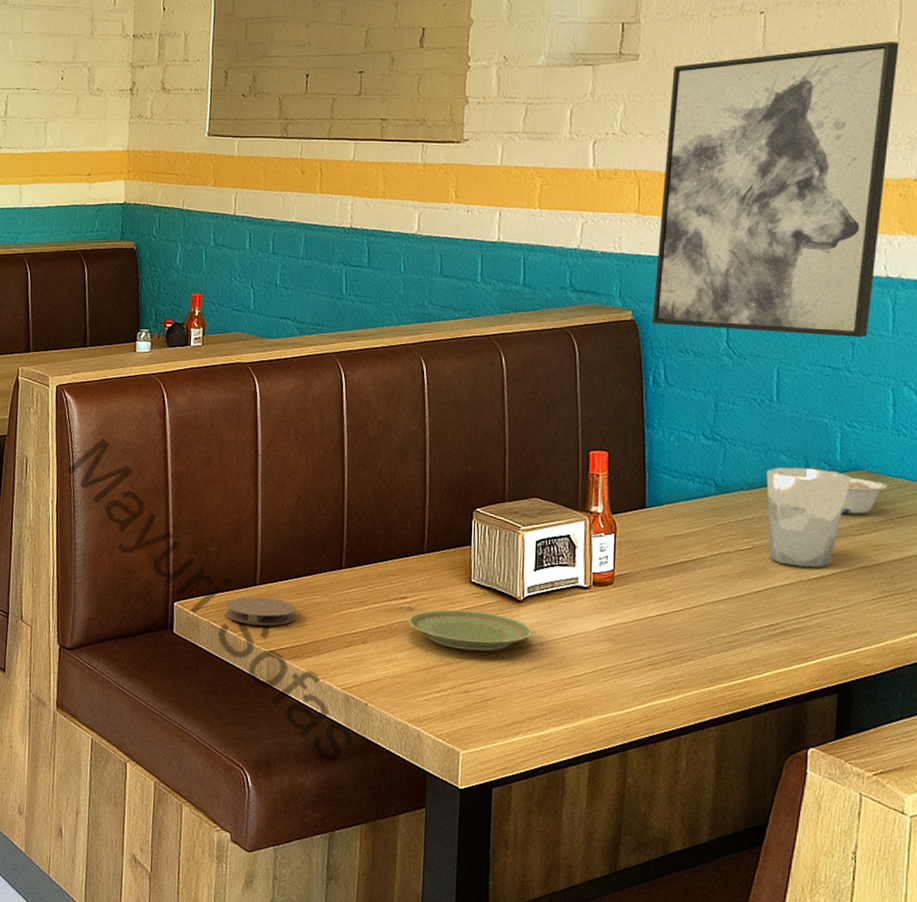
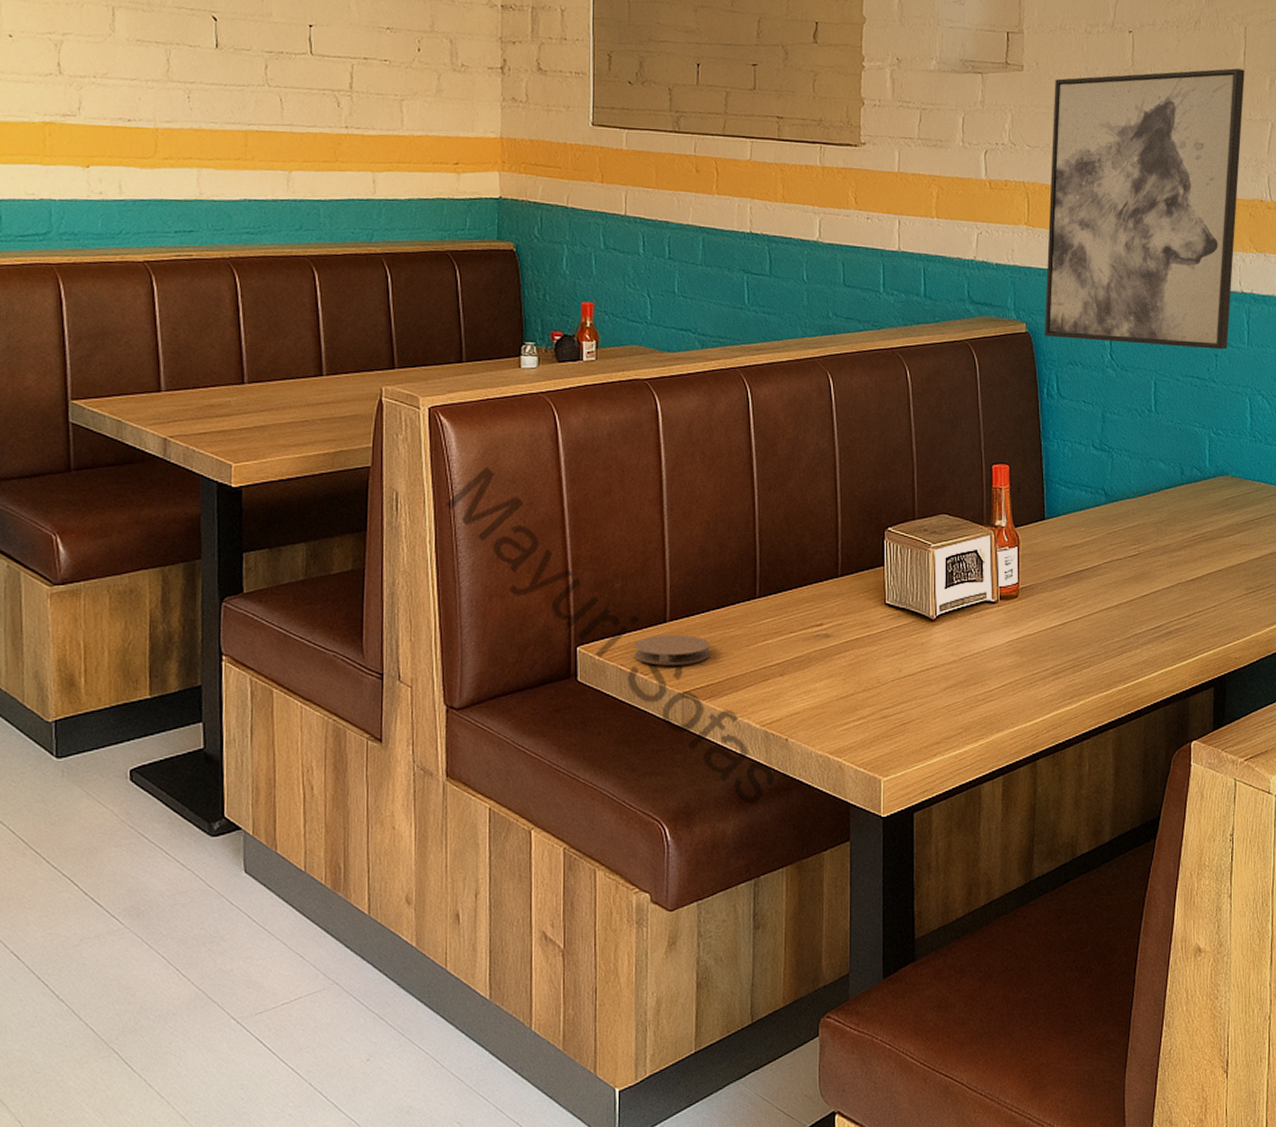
plate: present [408,609,533,651] -> none [825,633,946,674]
drinking glass: present [766,467,852,568] -> none [1148,474,1219,570]
legume: present [808,466,888,514] -> none [1183,473,1248,517]

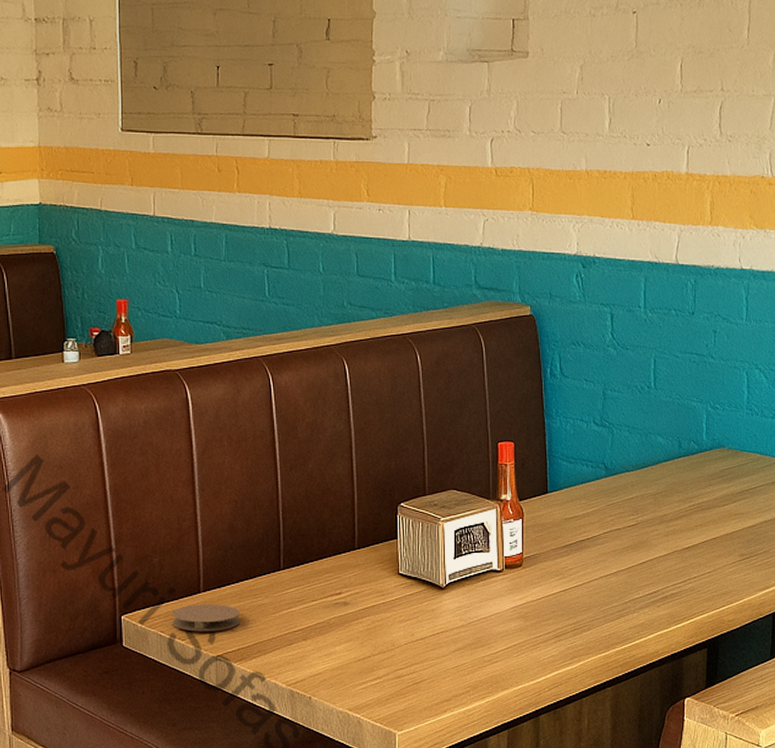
wall art: present [1044,68,1245,350] -> none [547,44,748,326]

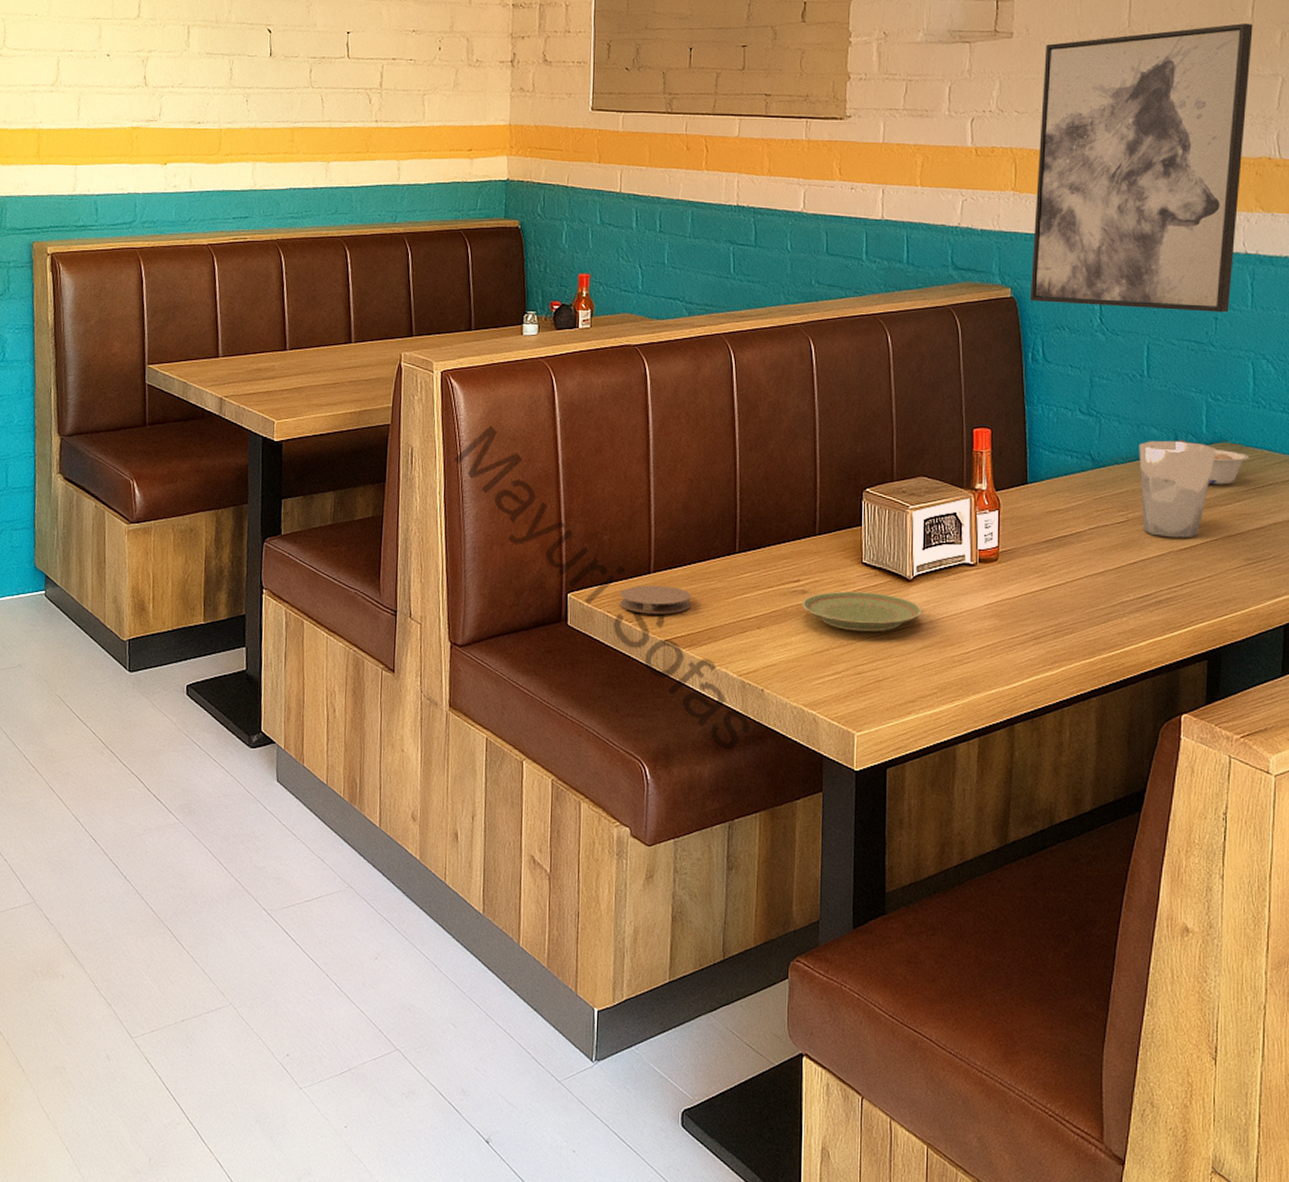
plate: none [344,601,455,638] -> present [801,591,922,632]
wall art: none [547,44,748,326] -> present [1029,23,1253,313]
drinking glass: none [647,448,715,538] -> present [1139,440,1217,538]
legume: none [681,446,744,487] -> present [1177,439,1250,485]

